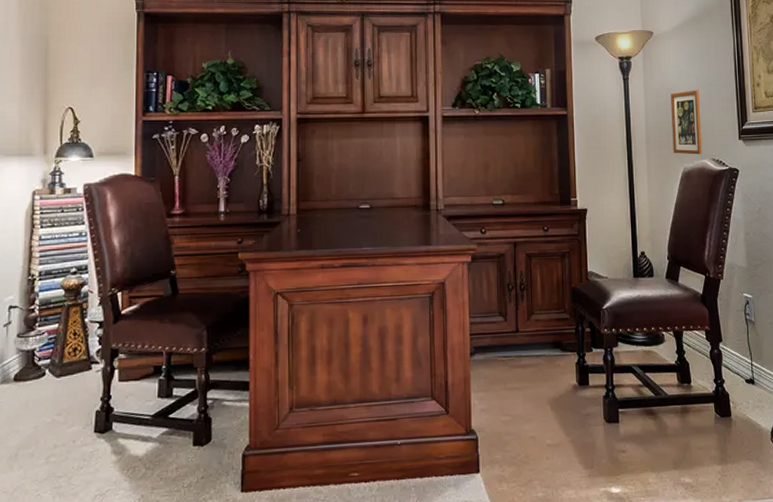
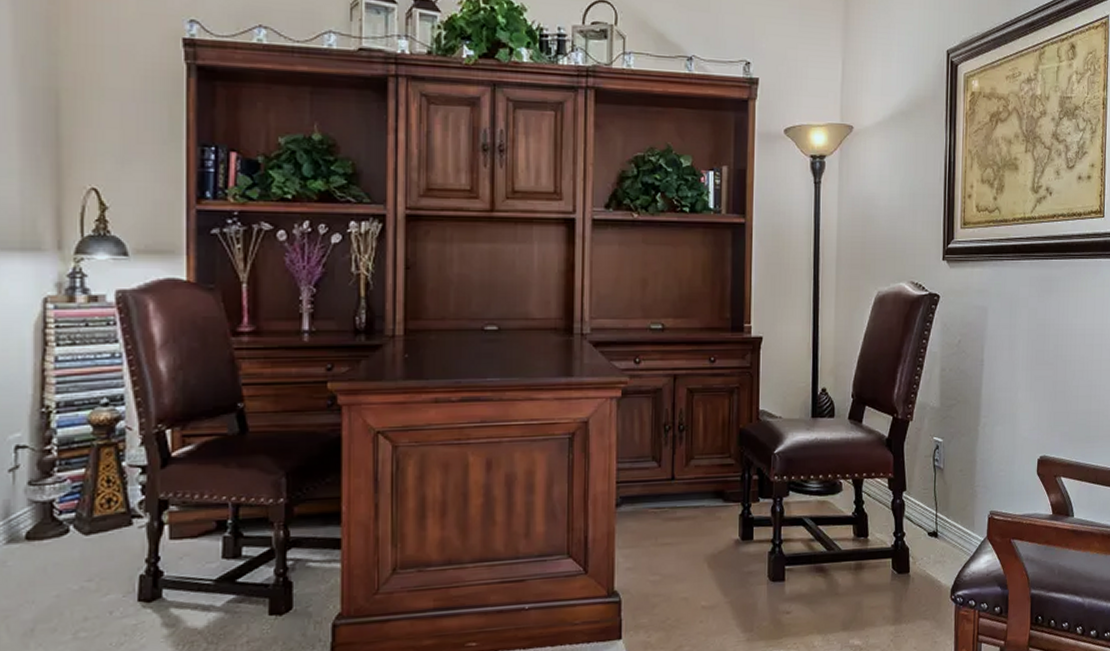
picture frame: present [670,90,703,155] -> none [866,199,902,277]

